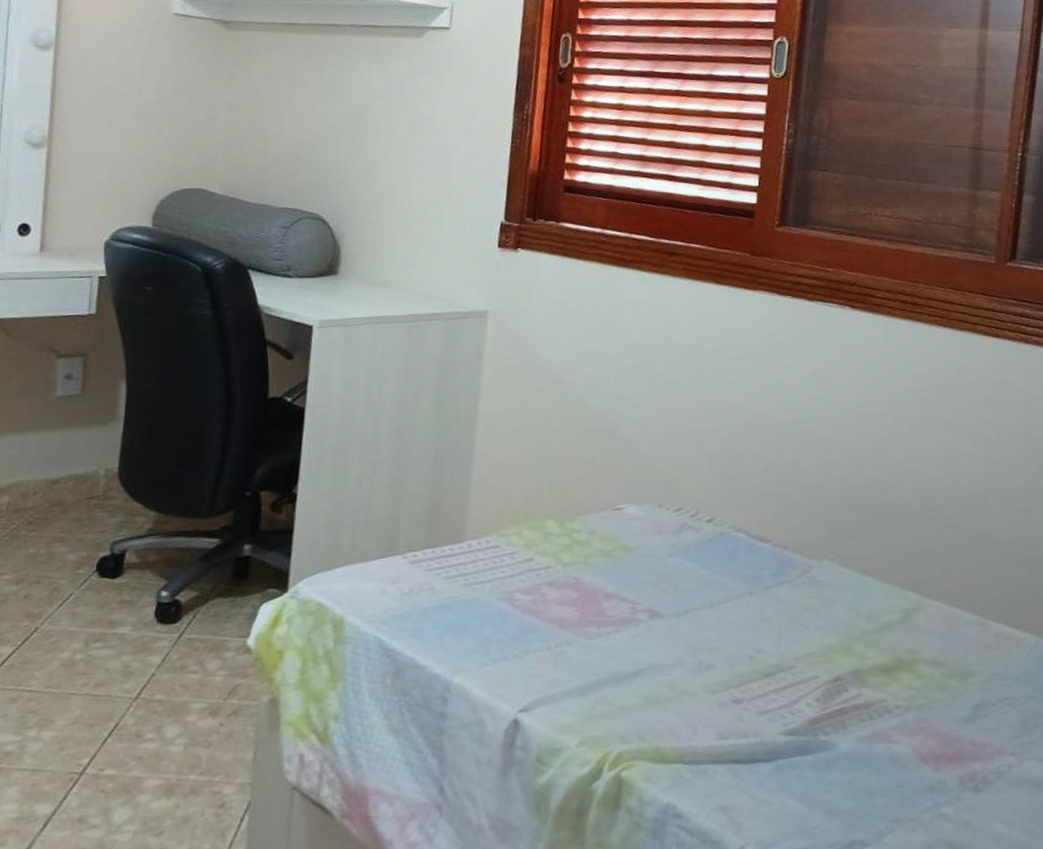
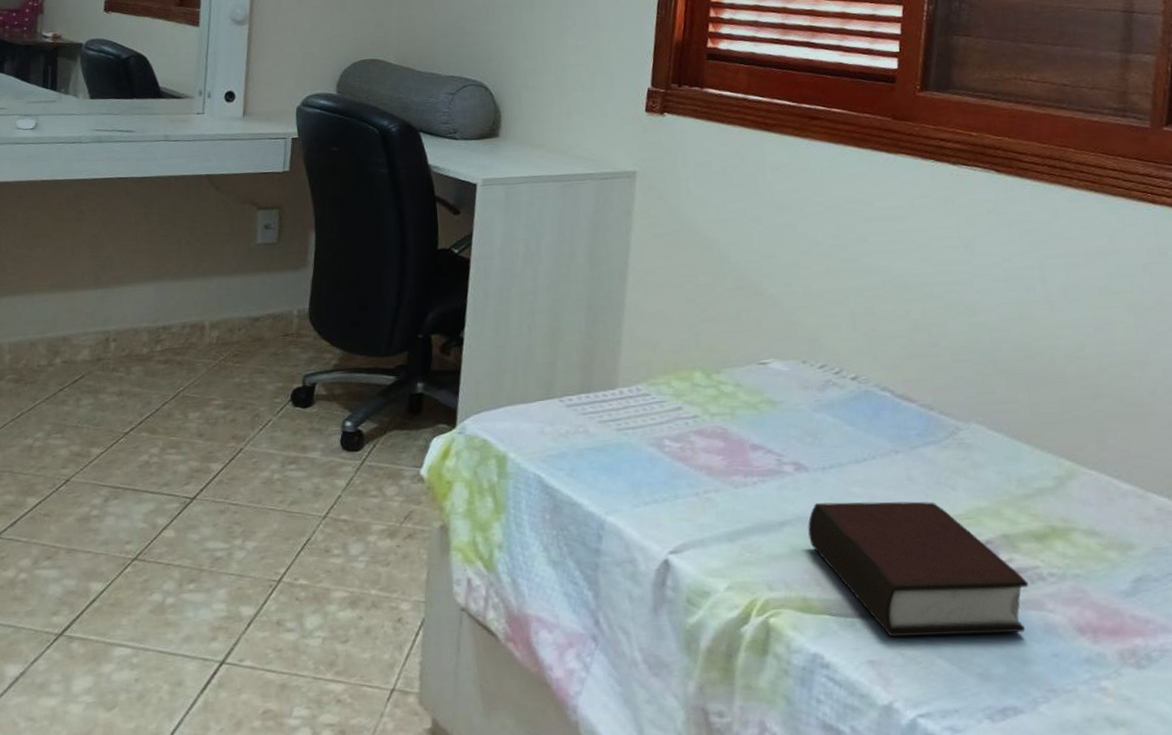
bible: none [661,641,876,781] -> present [808,501,1029,637]

